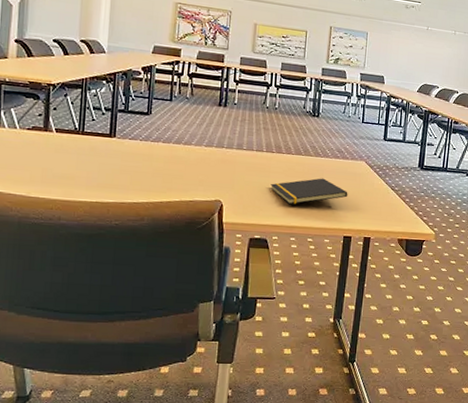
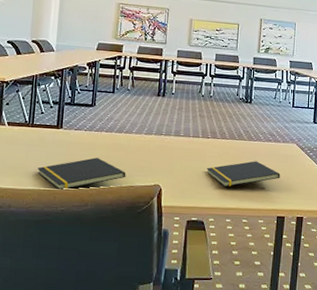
notepad: none [89,169,185,203] -> present [37,158,126,190]

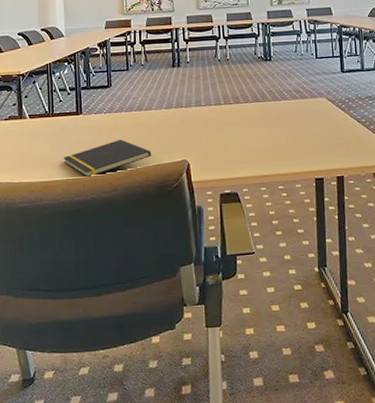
notepad: present [206,161,281,187] -> none [233,121,313,153]

